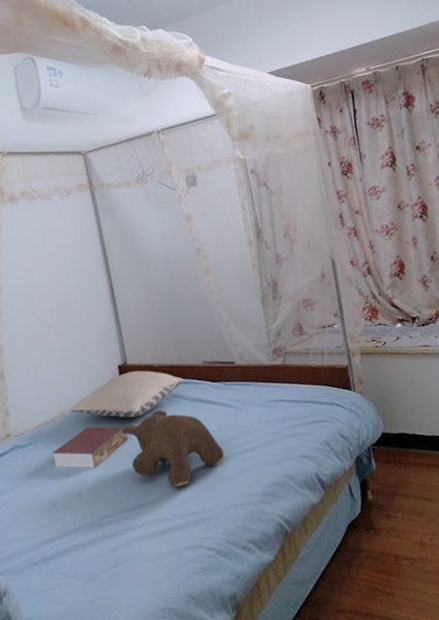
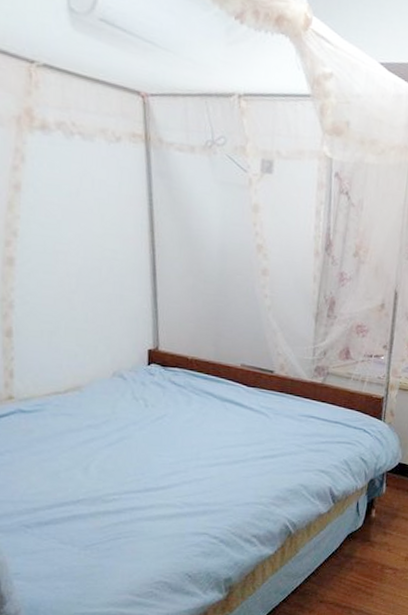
book: present [52,426,129,468] -> none [60,406,149,447]
pillow: present [70,370,184,418] -> none [86,358,218,405]
teddy bear: present [121,410,225,487] -> none [141,403,246,479]

